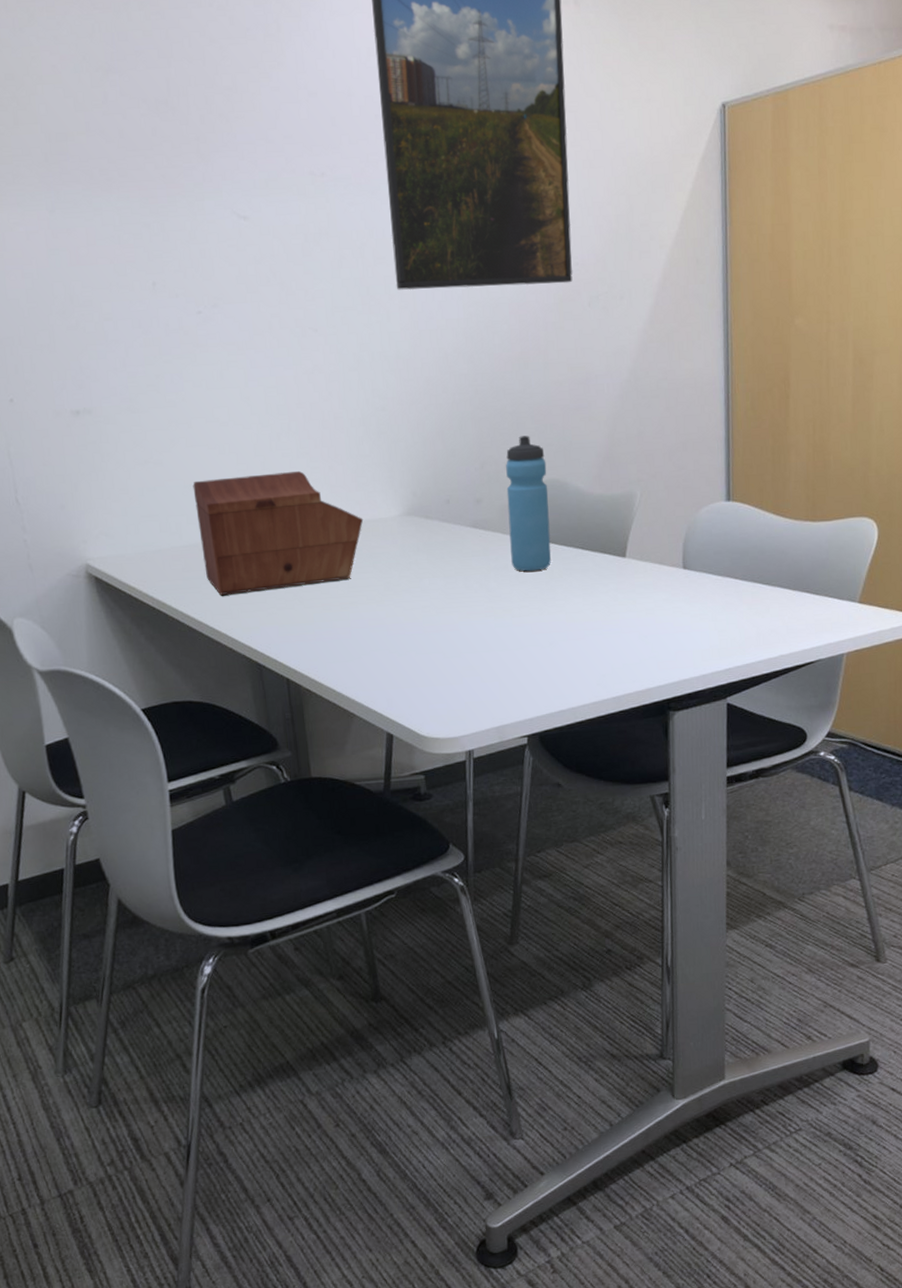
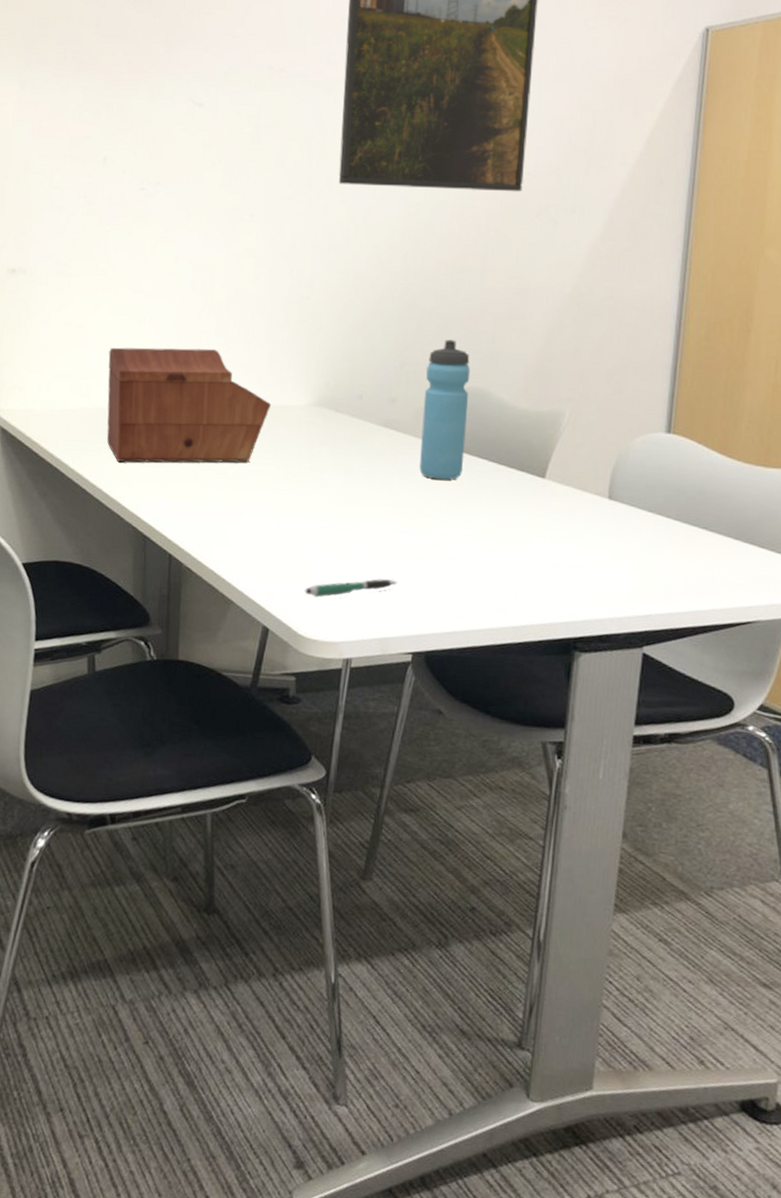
pen: none [421,670,506,699] -> present [305,579,398,599]

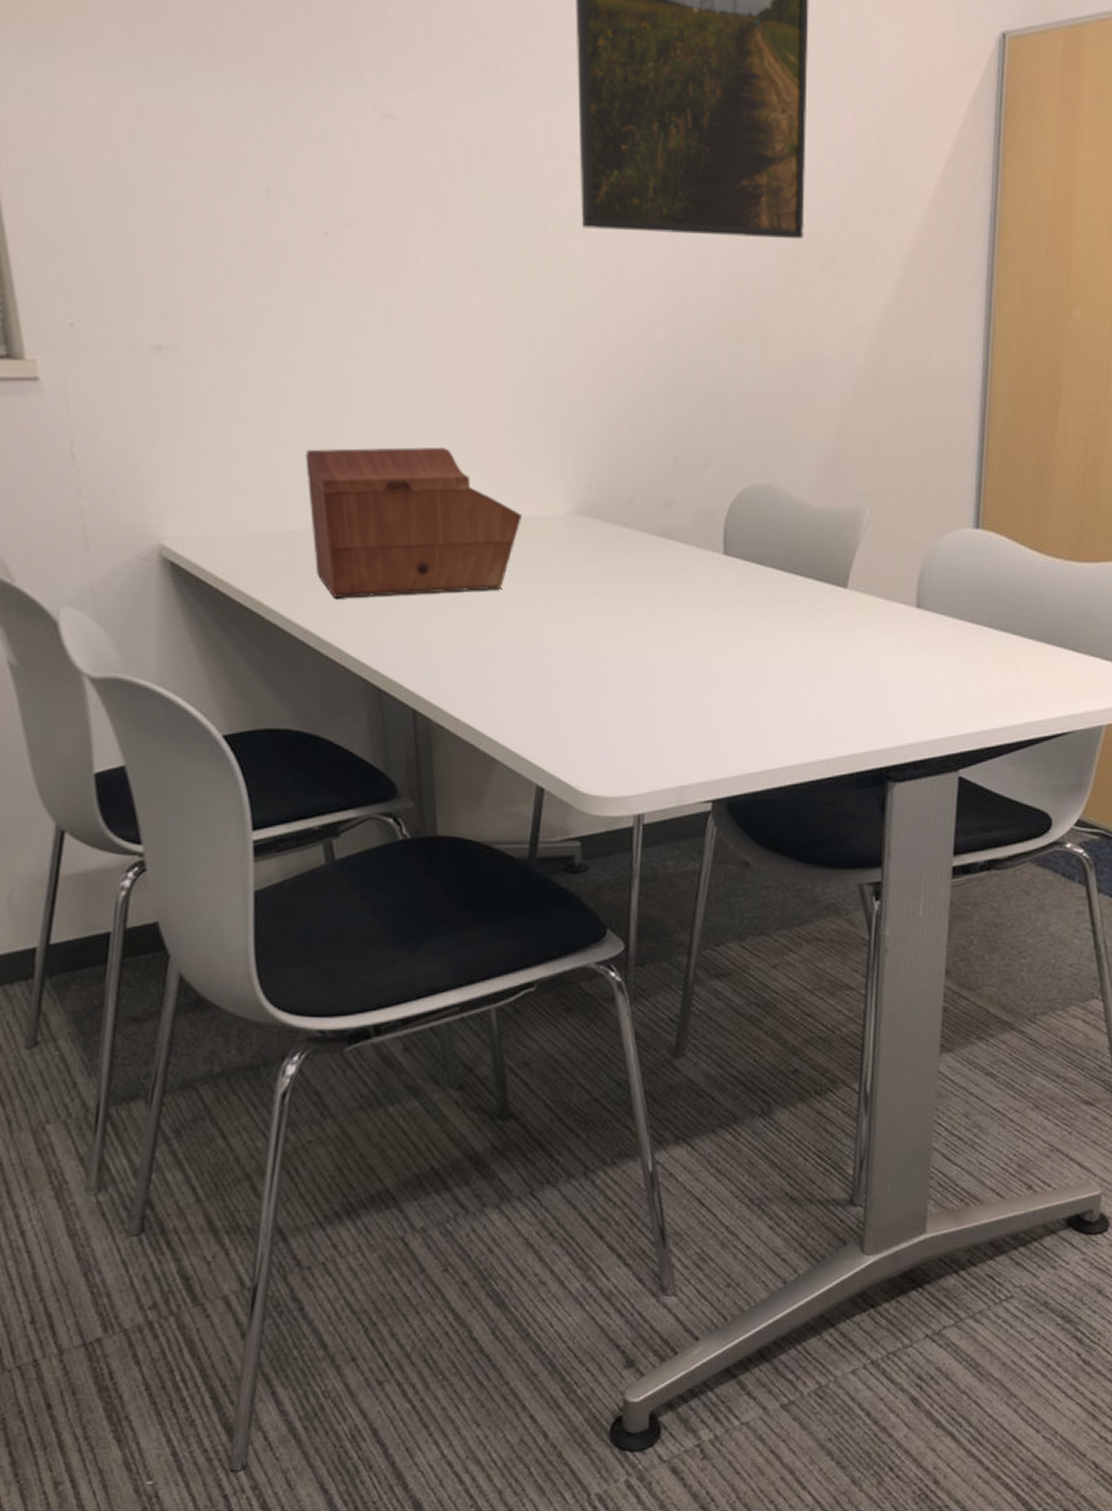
pen: present [305,579,398,599] -> none [583,717,690,747]
water bottle: present [419,340,471,480] -> none [705,426,757,597]

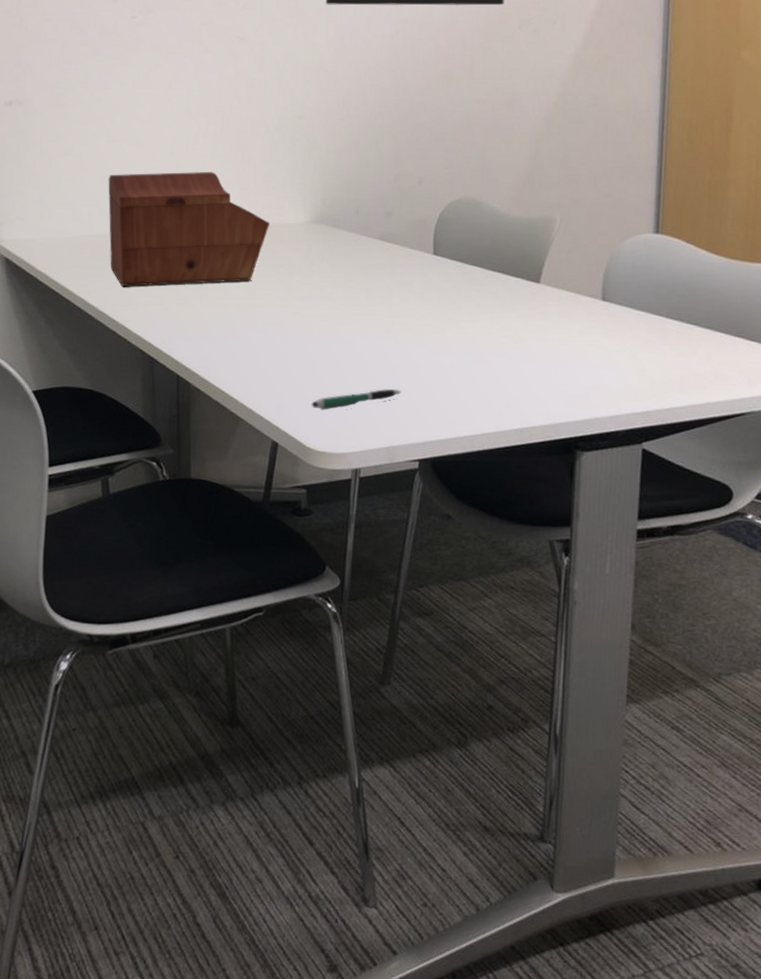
pen: none [583,717,690,747] -> present [311,388,402,411]

